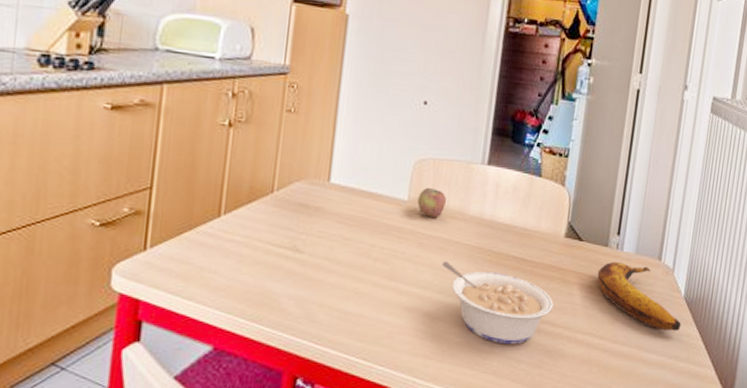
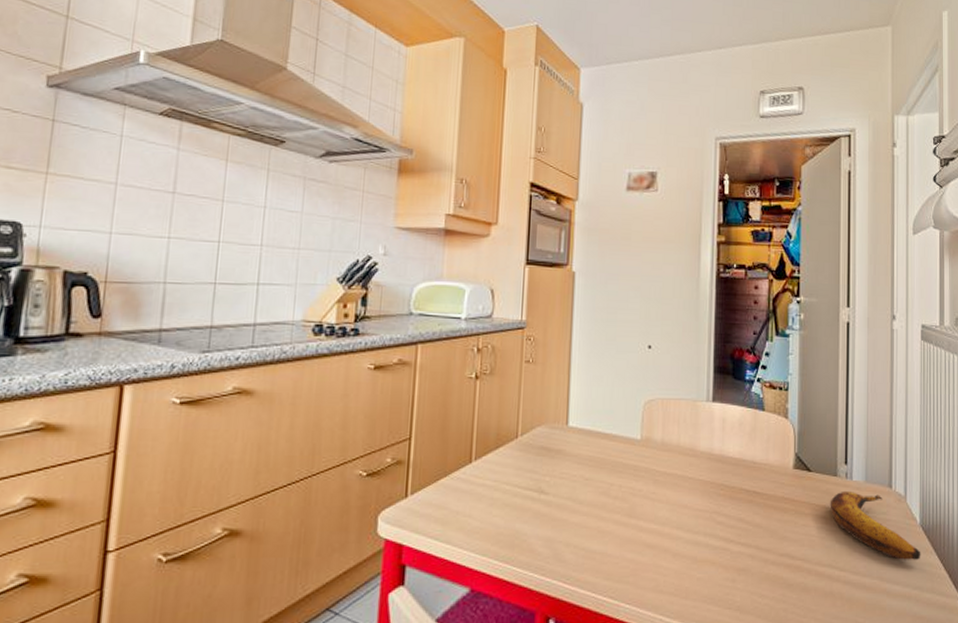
apple: present [417,187,446,217] -> none [650,425,676,454]
legume: present [442,261,554,345] -> none [678,497,790,579]

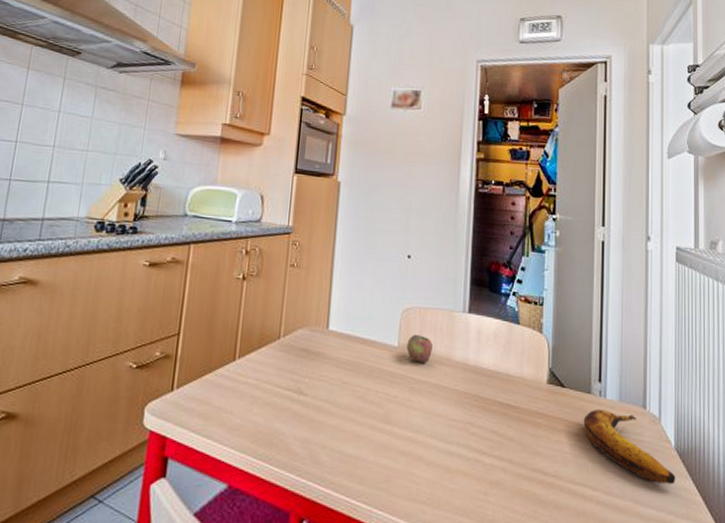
apple: none [650,425,676,454] -> present [407,334,433,363]

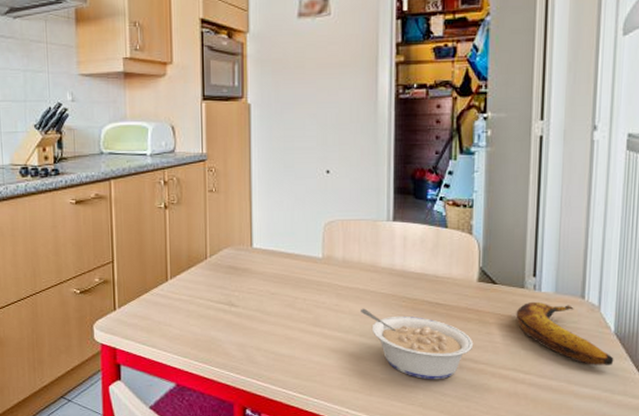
apple: present [407,334,433,363] -> none [331,245,357,271]
legume: none [433,405,543,493] -> present [361,308,474,380]

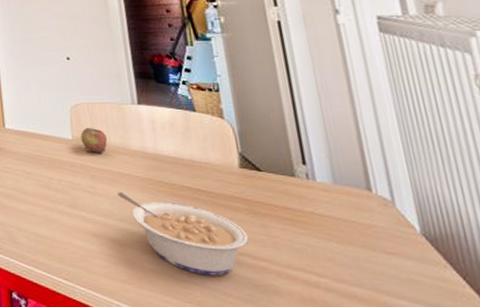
apple: none [331,245,357,271] -> present [80,127,107,153]
banana: present [516,301,614,365] -> none [291,192,431,273]

